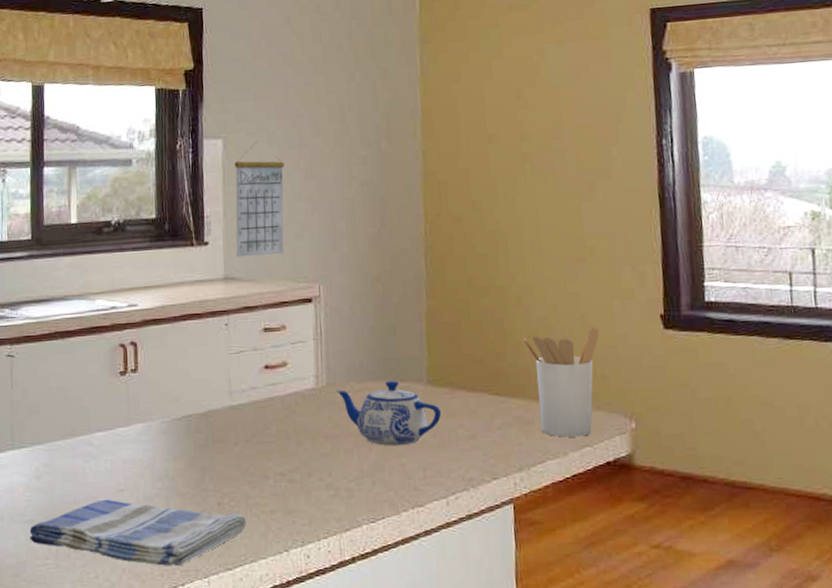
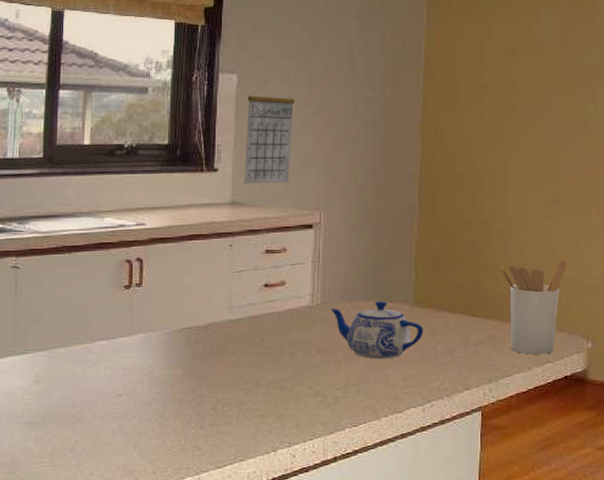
dish towel: present [29,499,246,566] -> none [26,403,238,464]

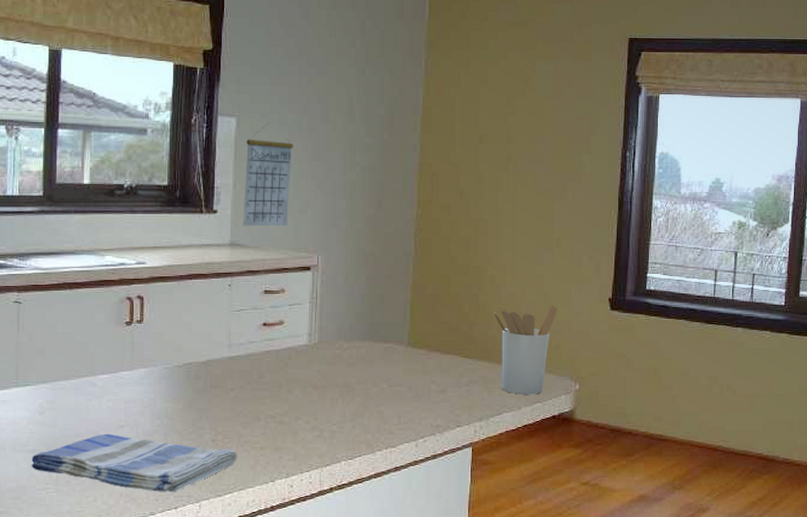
dish towel: none [26,403,238,464] -> present [31,433,237,492]
teapot: present [330,300,424,360] -> none [327,341,418,397]

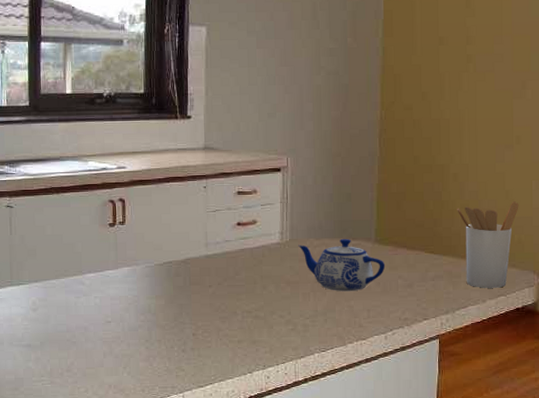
dish towel: present [31,433,237,492] -> none [27,329,217,383]
calendar: present [243,122,293,227] -> none [215,30,261,131]
teapot: none [327,341,418,397] -> present [298,238,386,292]

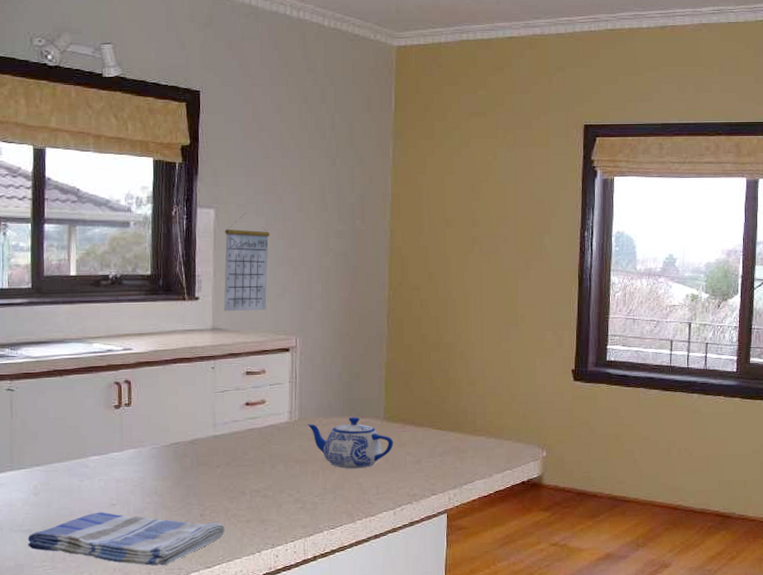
dish towel: none [27,329,217,383] -> present [28,512,225,566]
calendar: none [215,30,261,131] -> present [224,212,270,312]
utensil holder: present [457,201,519,288] -> none [464,378,524,463]

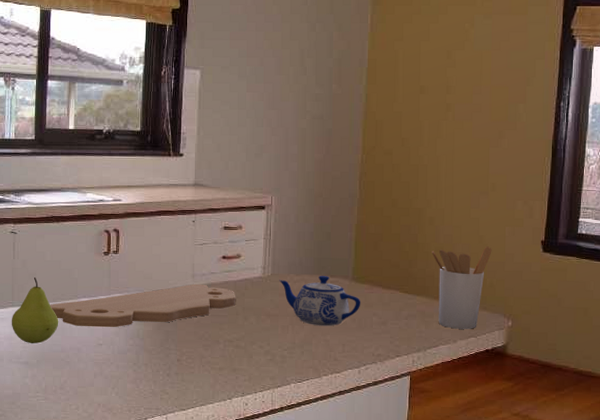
fruit: none [10,437,66,510] -> present [11,278,59,344]
dish towel: present [28,512,225,566] -> none [24,350,199,404]
cutting board: none [55,433,262,487] -> present [50,284,236,328]
calendar: present [224,212,270,312] -> none [205,74,251,169]
utensil holder: none [464,378,524,463] -> present [432,246,492,329]

